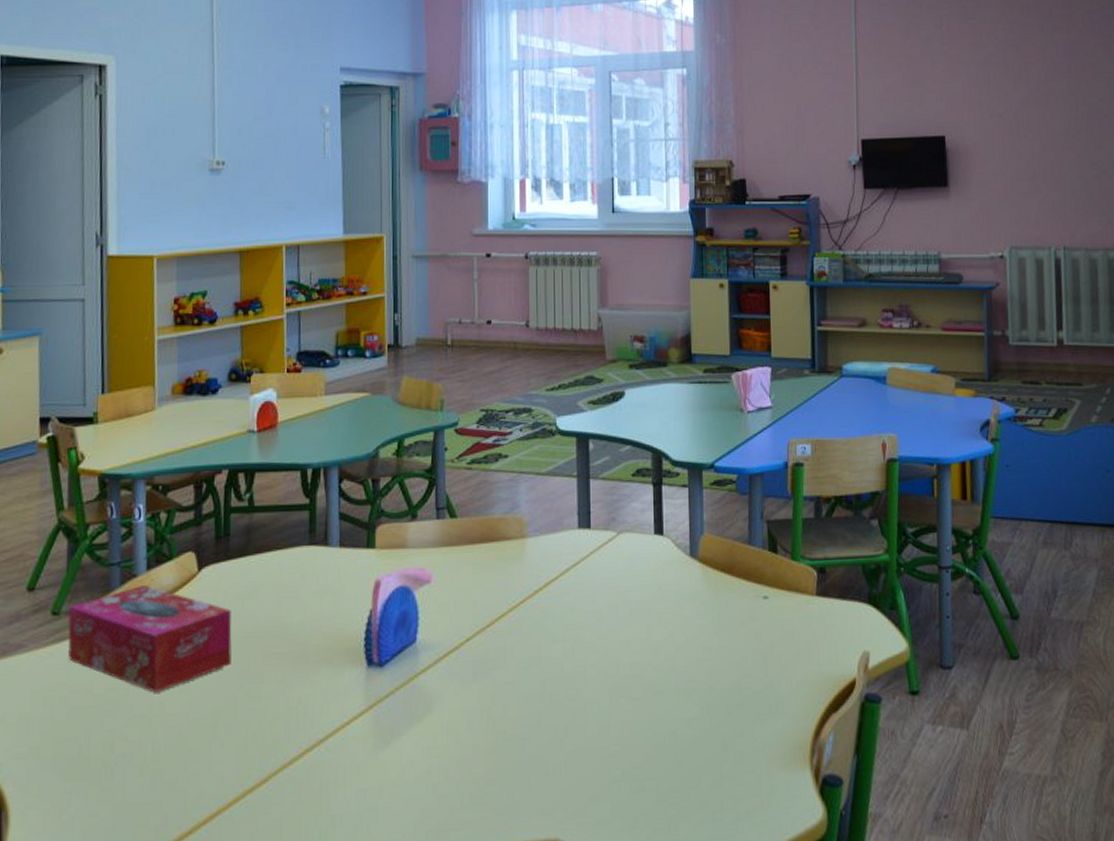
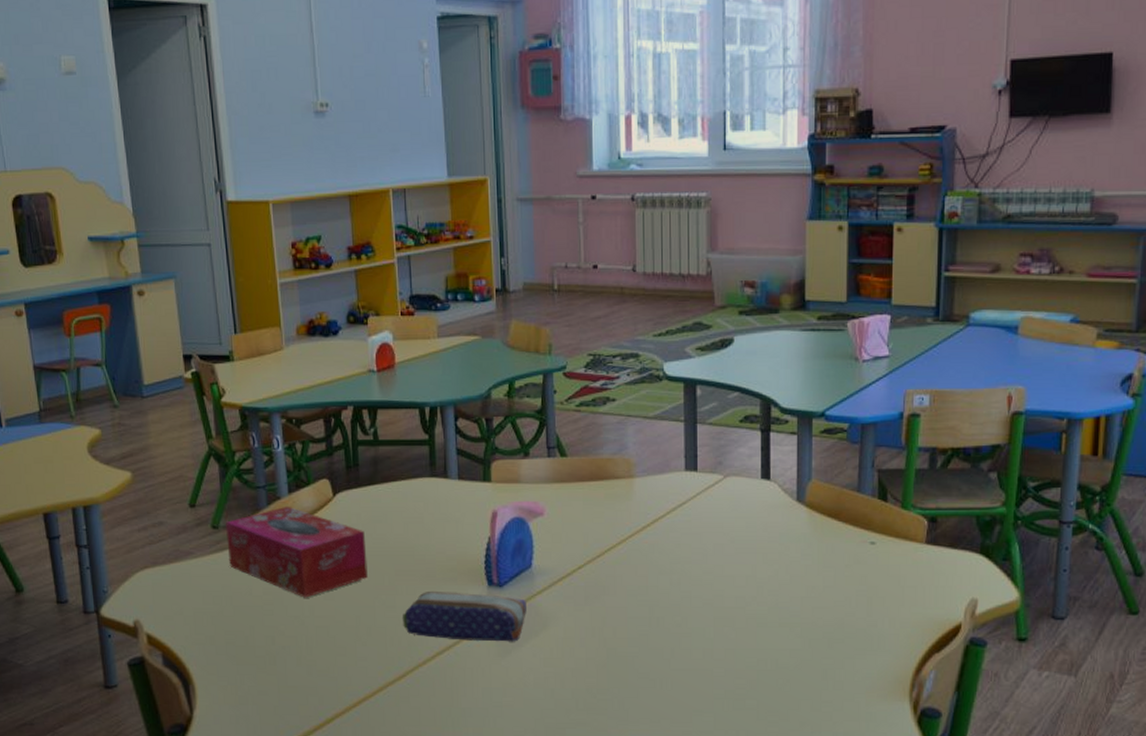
pencil case: none [267,675,409,733] -> present [402,590,526,642]

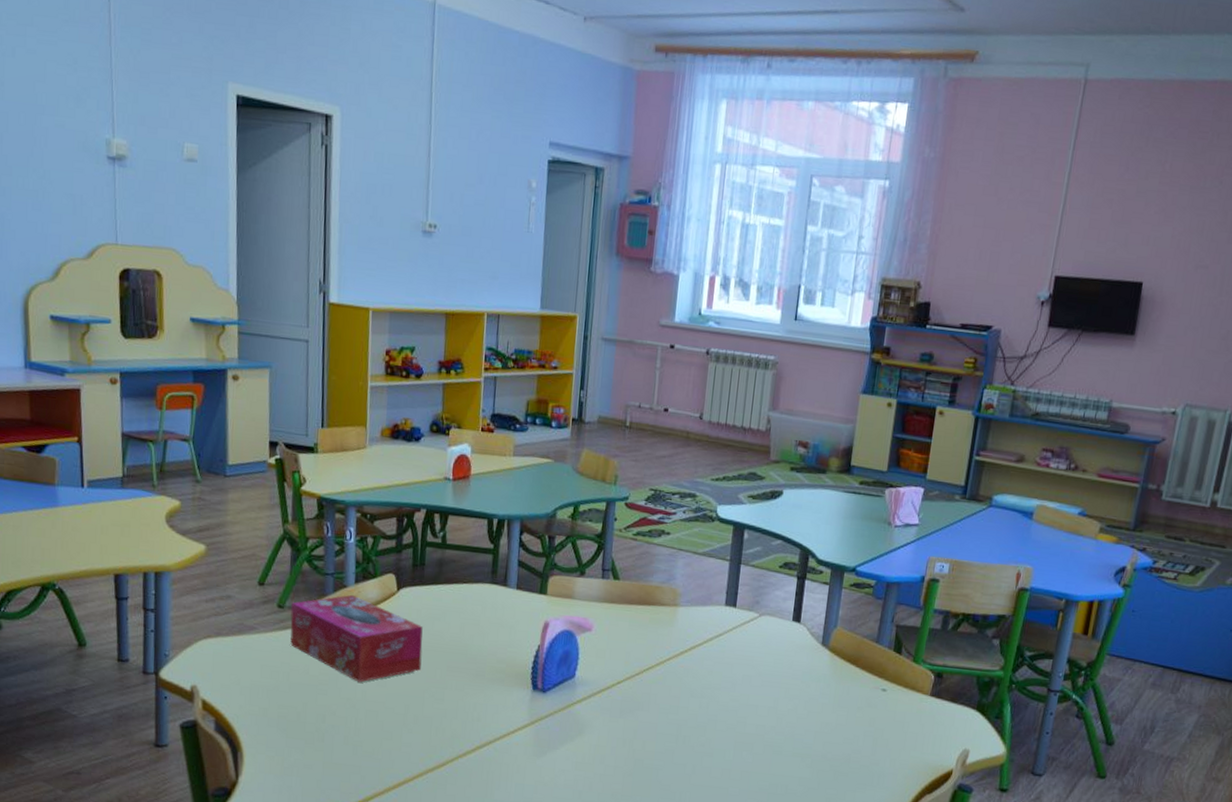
pencil case: present [402,590,526,642] -> none [448,688,566,744]

